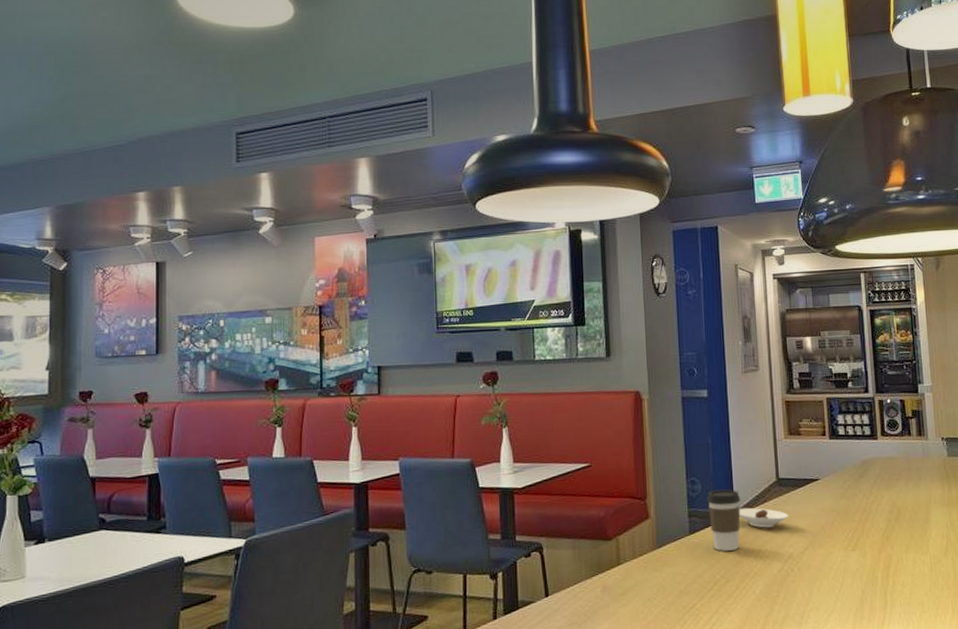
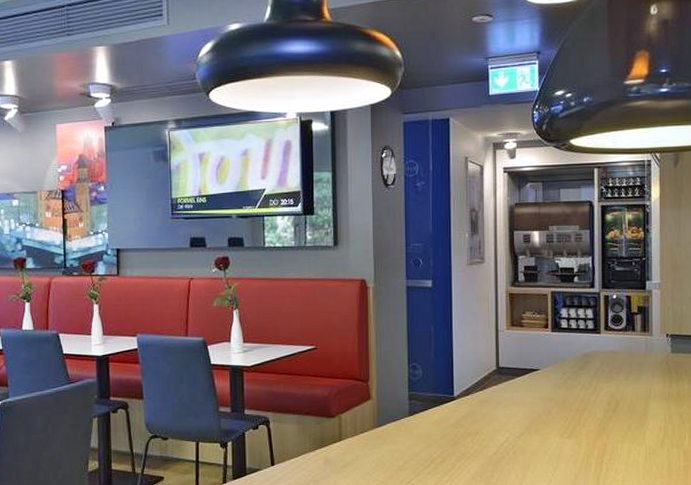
coffee cup: present [707,489,741,551] -> none [427,375,461,433]
saucer: present [739,507,788,528] -> none [458,393,506,413]

